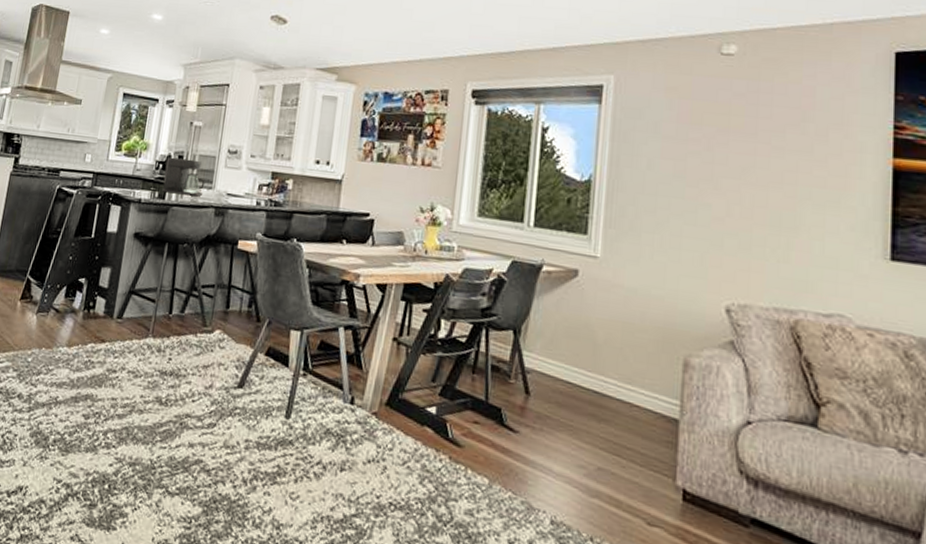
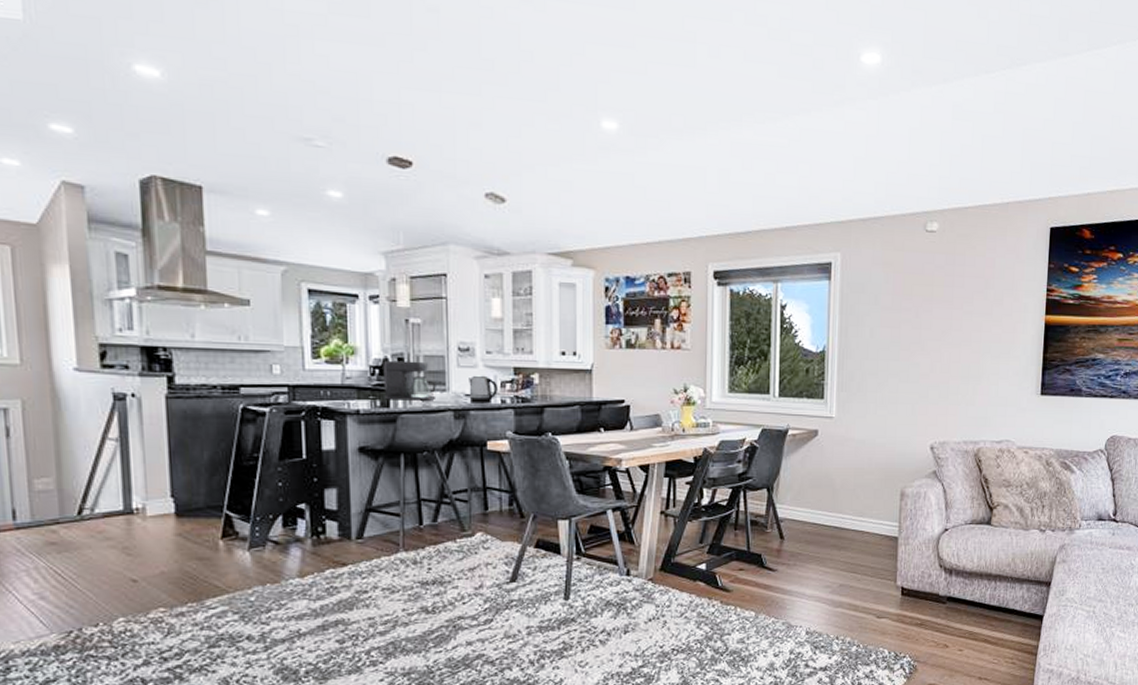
kettle: none [229,176,256,205] -> present [469,375,498,404]

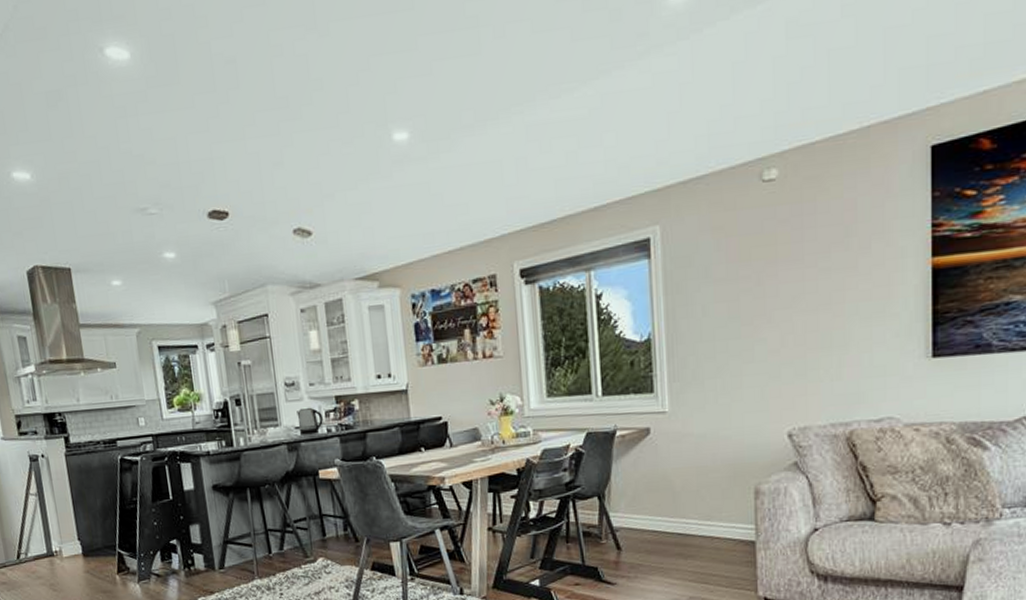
coffee maker: present [383,360,437,402] -> none [223,400,271,441]

